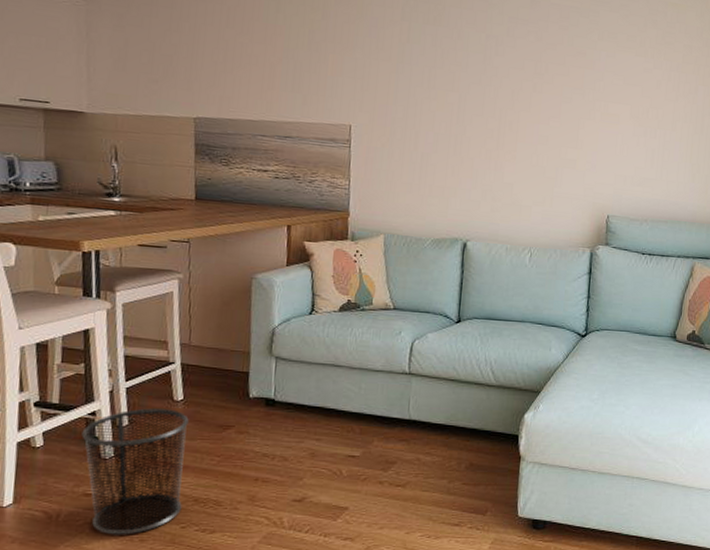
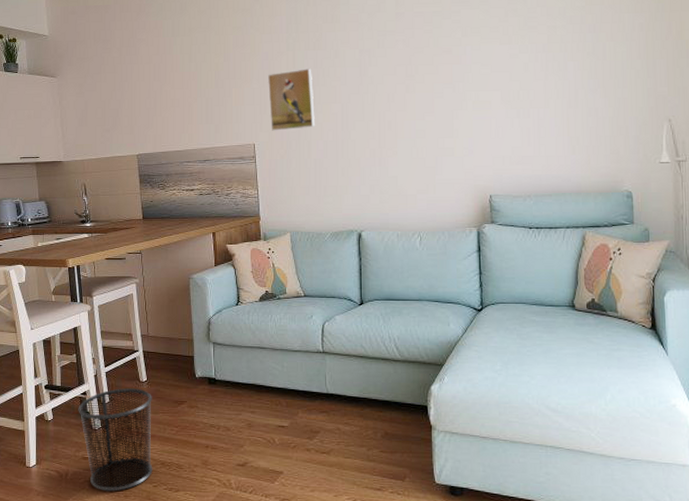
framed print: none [373,44,429,115] -> present [268,68,315,131]

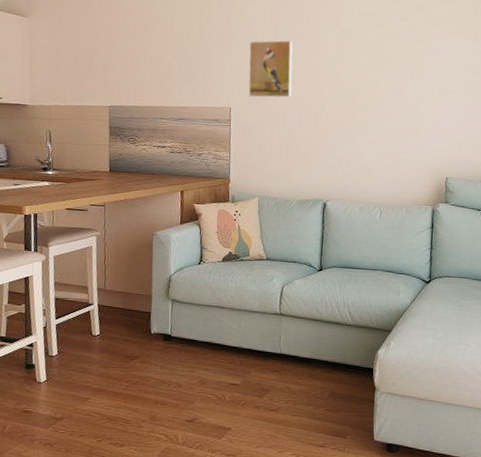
waste bin: present [78,388,153,492] -> none [22,341,104,446]

